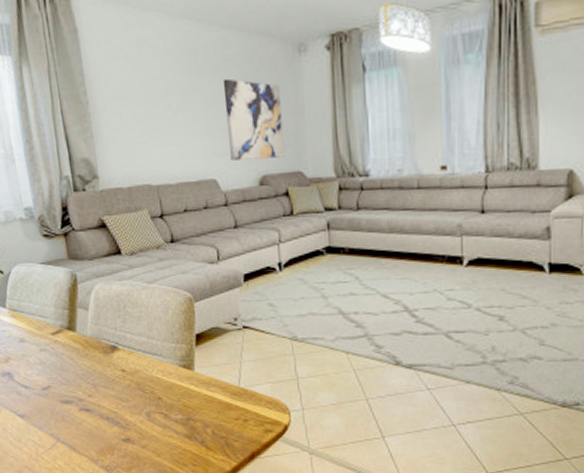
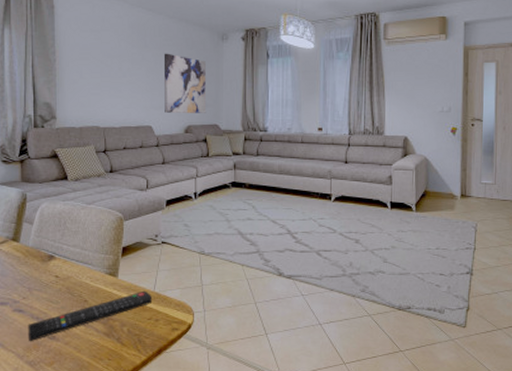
remote control: none [98,385,239,444] -> present [27,290,153,341]

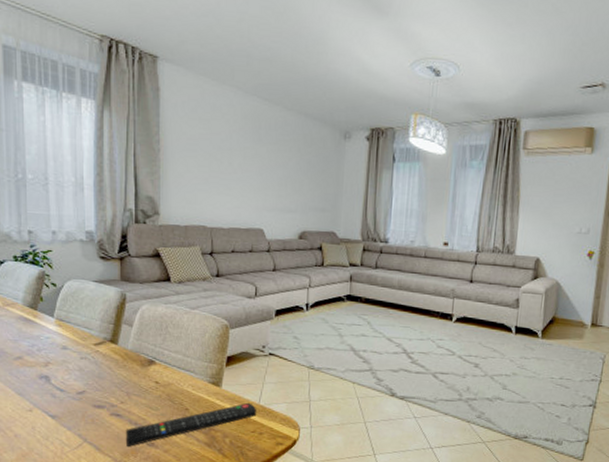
wall art: present [163,53,207,113] -> none [278,149,325,219]

